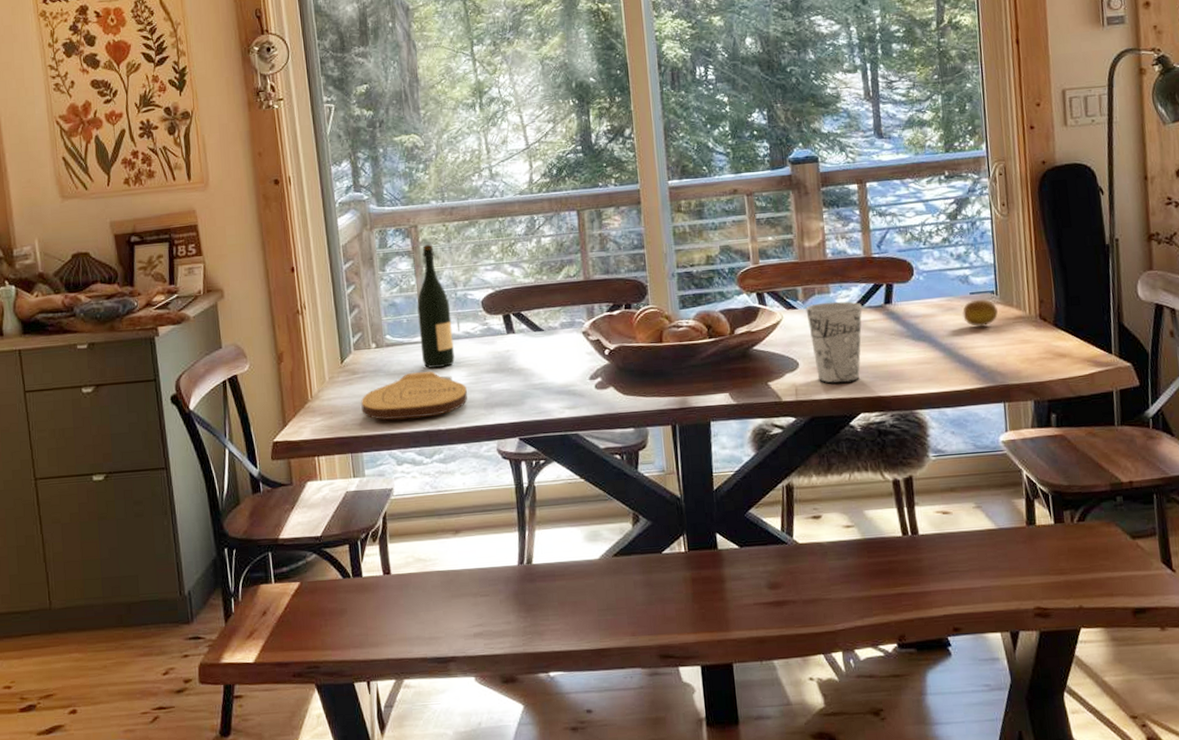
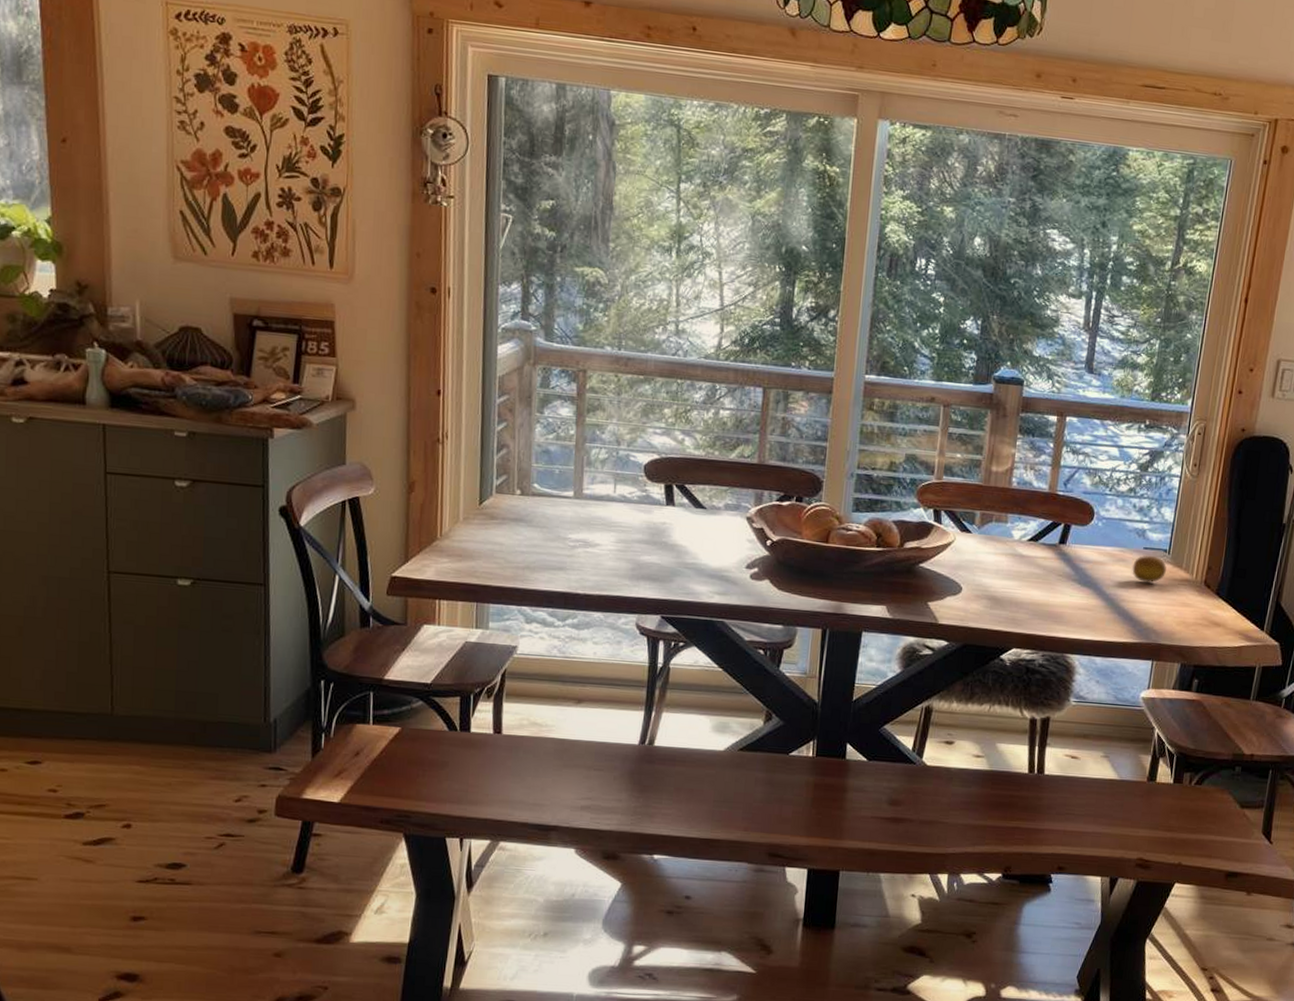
cutting board: present [361,371,467,420] -> none [495,528,613,578]
wine bottle: present [417,244,455,368] -> none [570,393,610,529]
cup: present [806,301,862,384] -> none [978,531,1036,616]

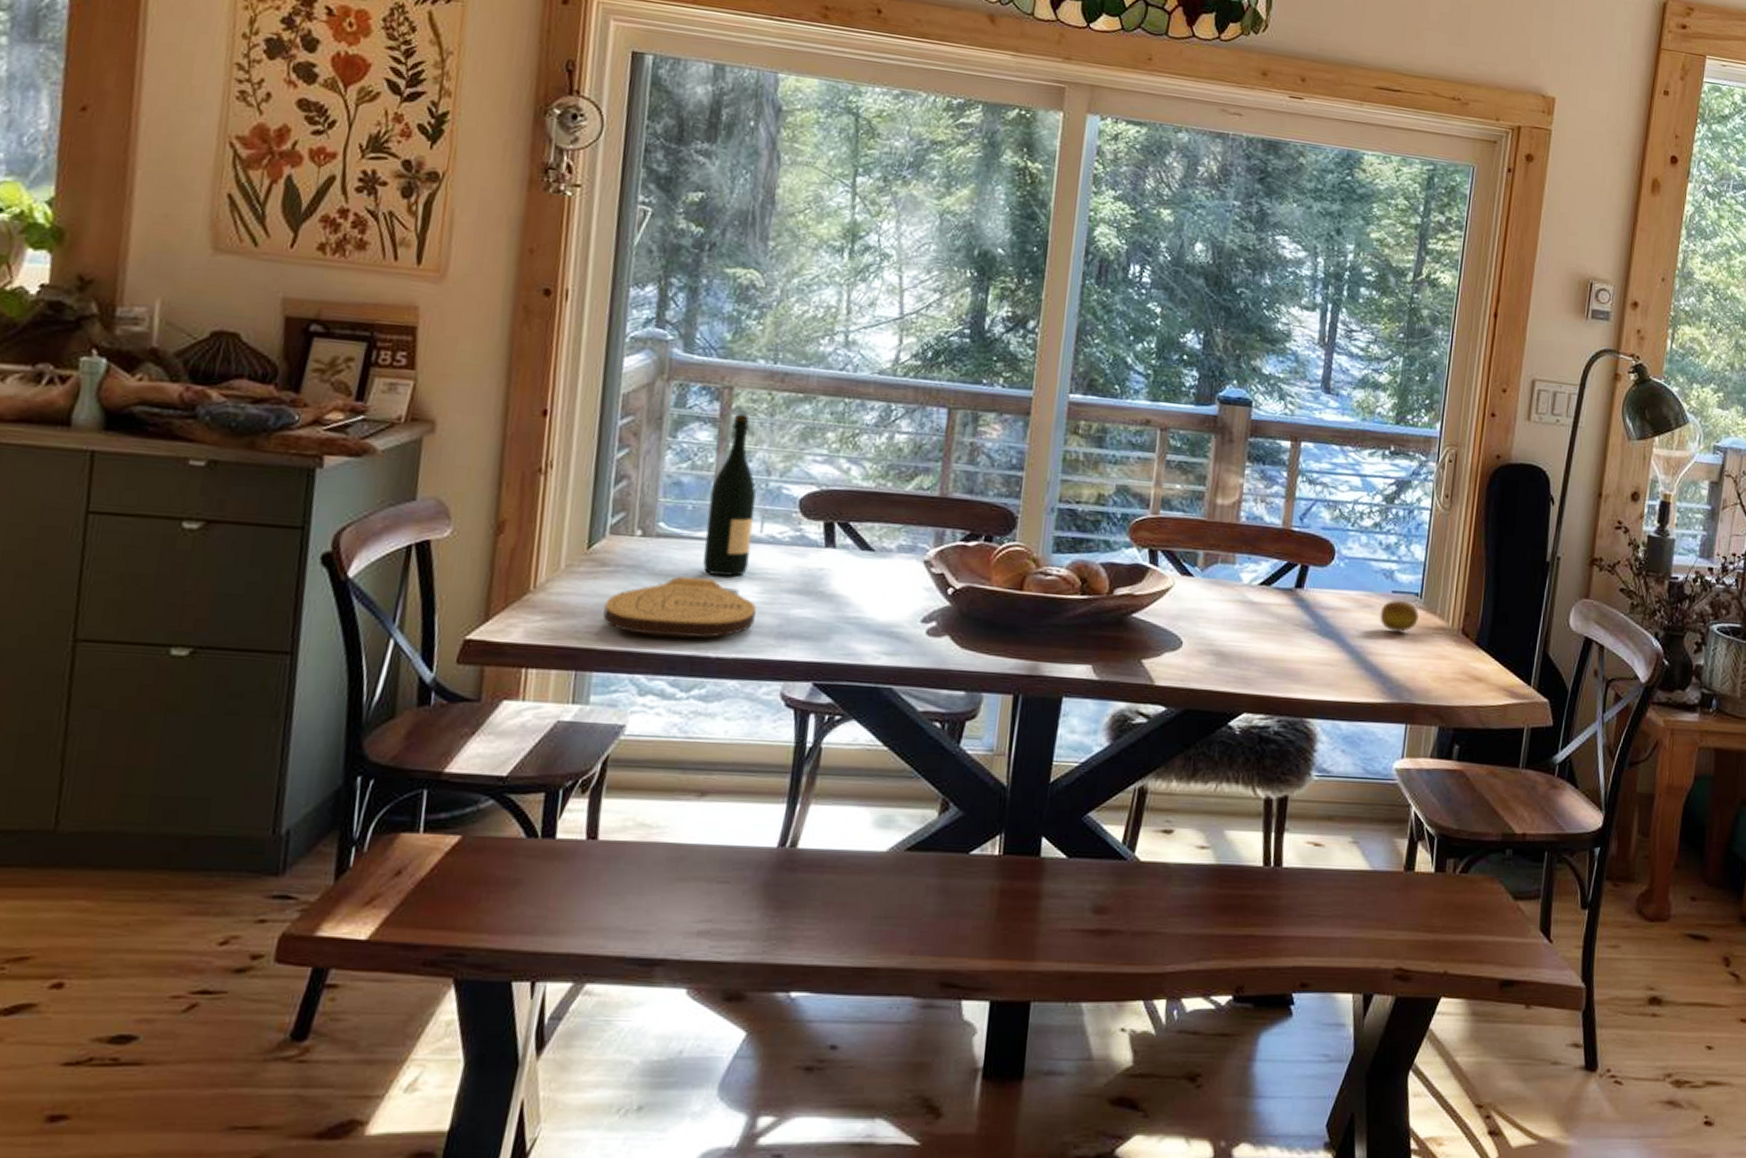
cutting board: none [495,528,613,578] -> present [603,576,756,638]
wine bottle: none [570,393,610,529] -> present [703,413,757,576]

